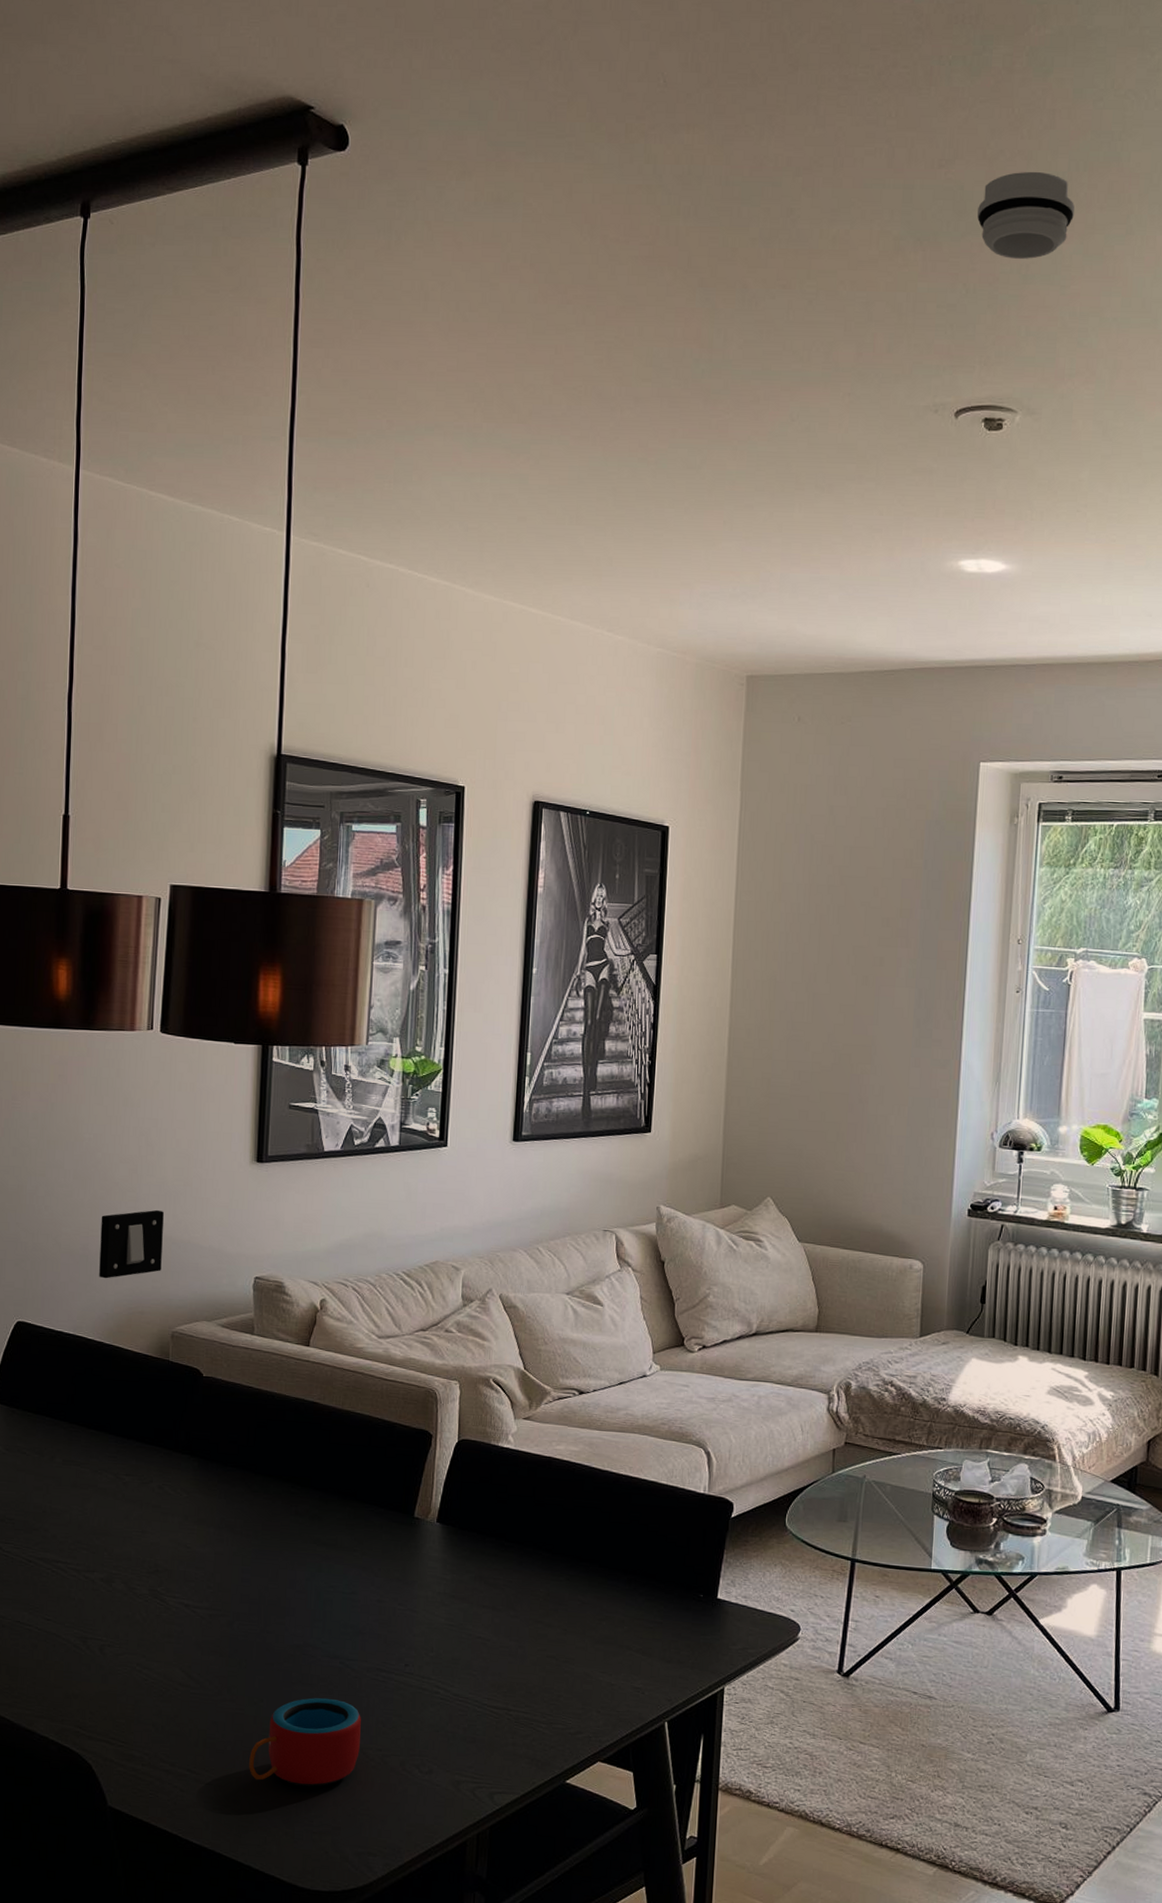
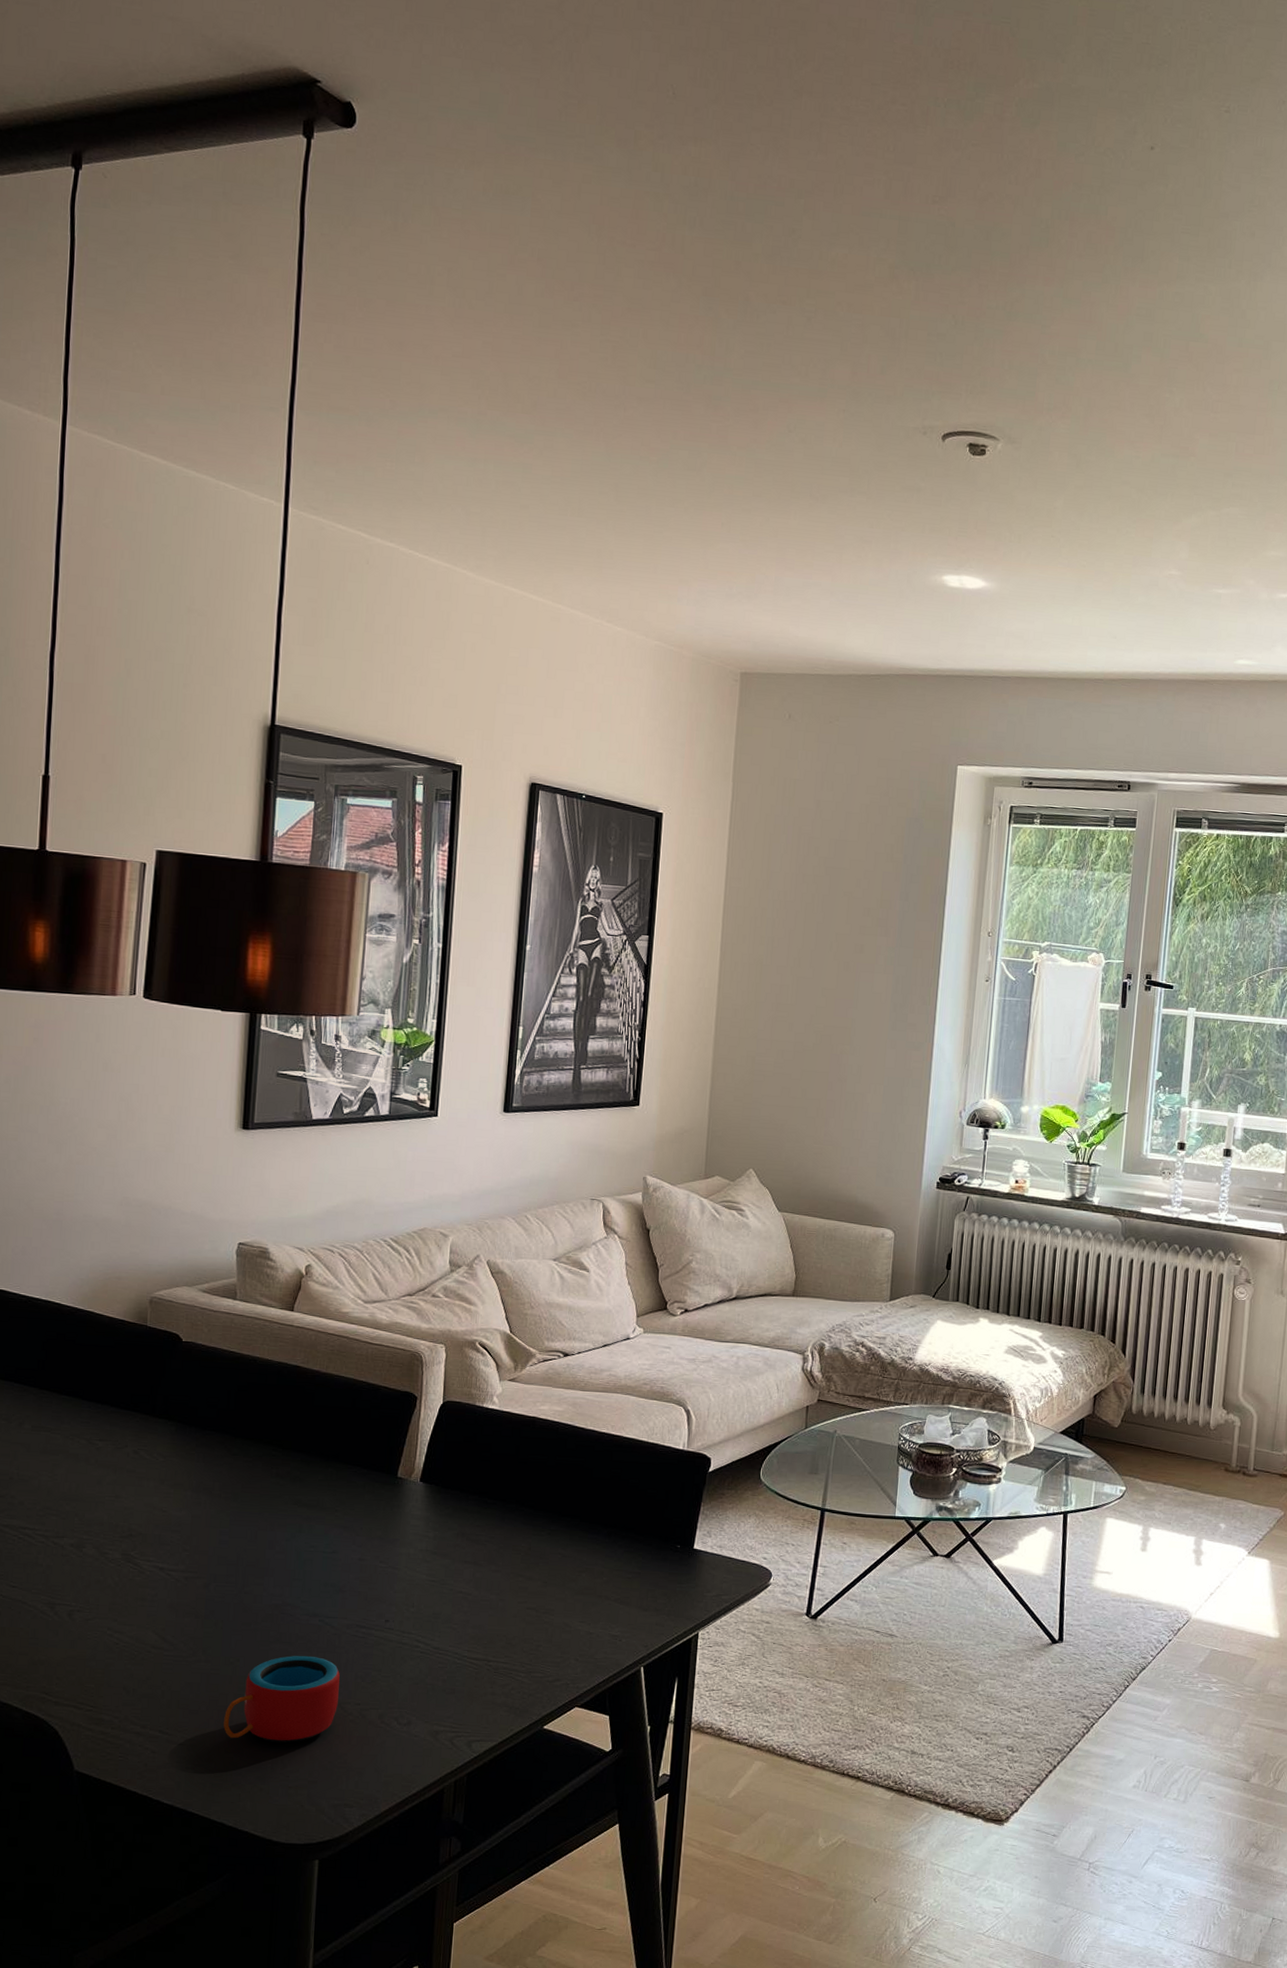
light switch: present [99,1209,164,1279] -> none [74,1175,144,1244]
smoke detector: present [977,171,1074,259] -> none [967,214,1056,298]

